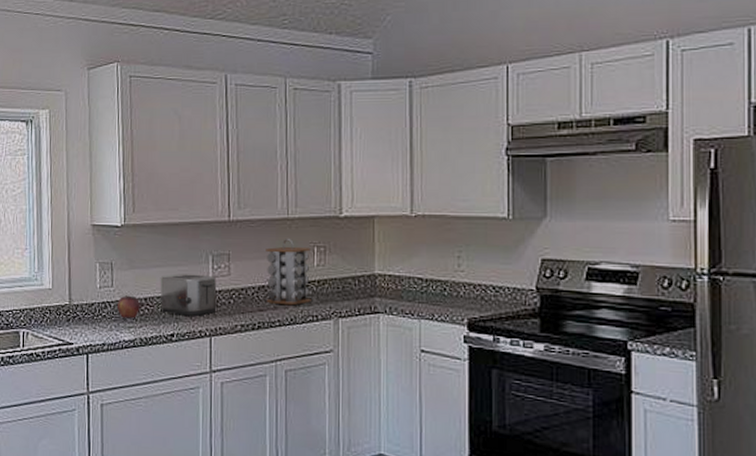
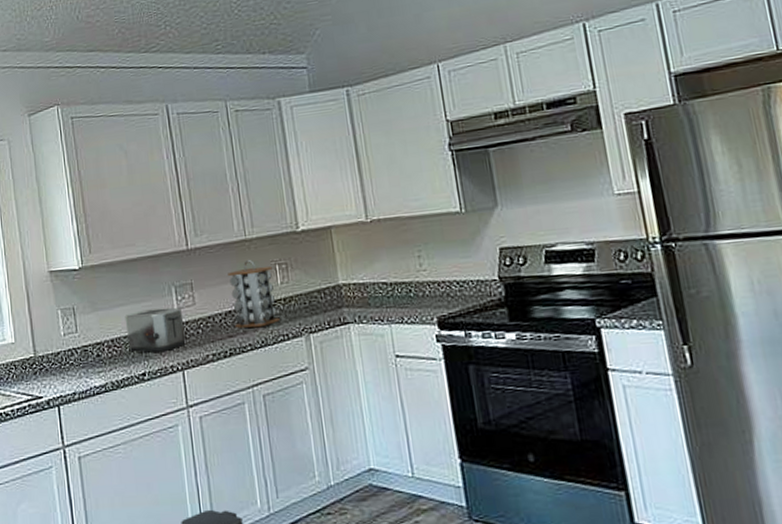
fruit: present [118,295,141,320] -> none [84,338,109,365]

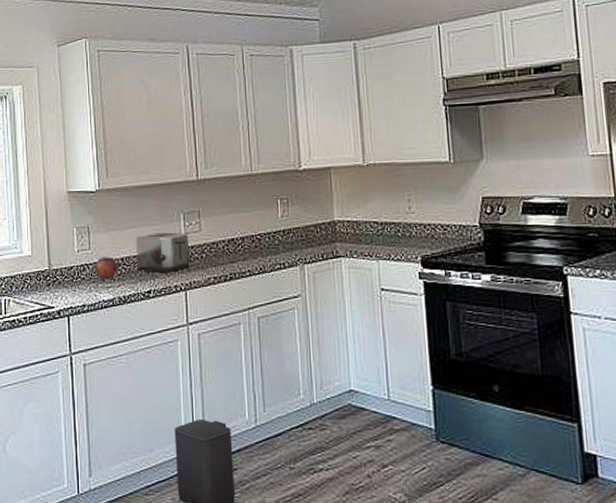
fruit: none [84,338,109,365] -> present [96,256,118,280]
spice rack: present [228,260,280,329] -> none [233,193,278,256]

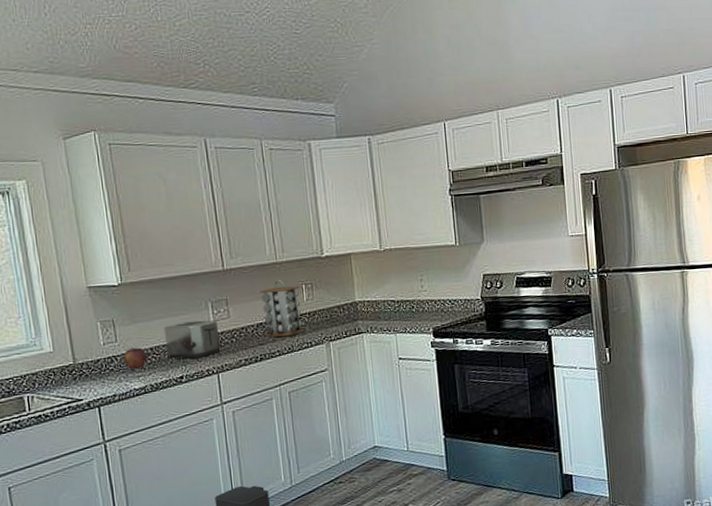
spice rack: none [233,193,278,256] -> present [260,280,305,338]

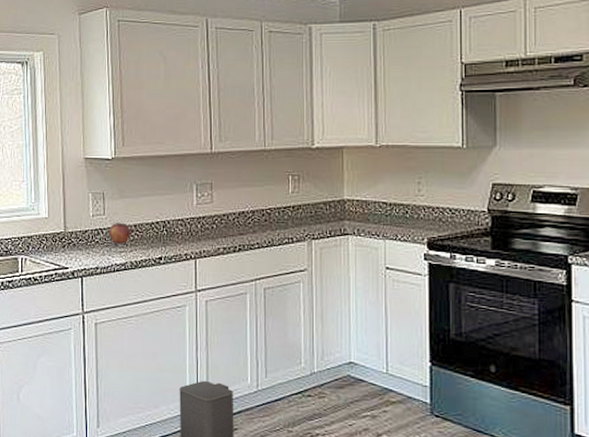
toaster: present [163,319,221,359] -> none [148,202,201,242]
spice rack: present [260,280,305,338] -> none [245,169,287,230]

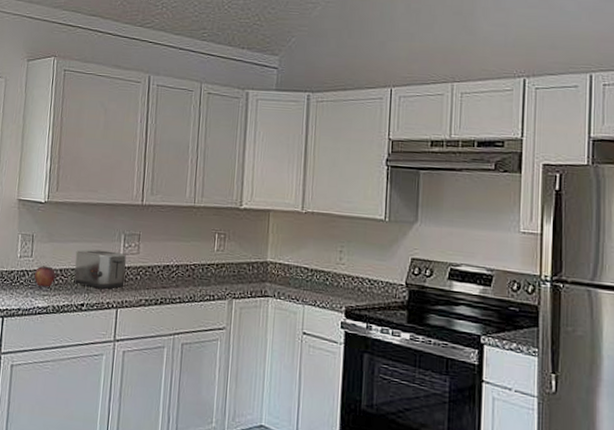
toaster: none [148,202,201,242] -> present [74,249,127,290]

